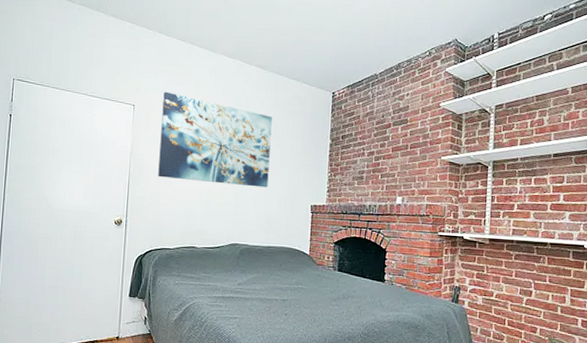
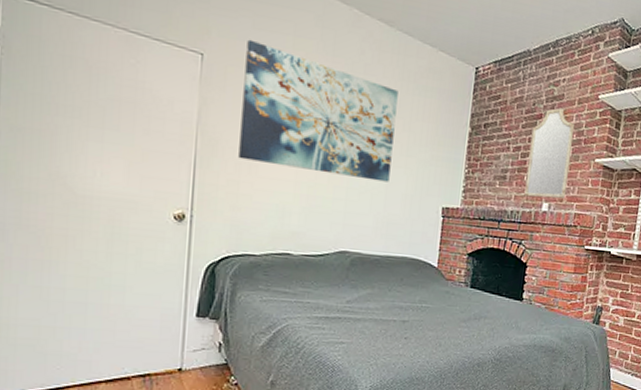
home mirror: none [379,117,421,193] -> present [524,108,575,199]

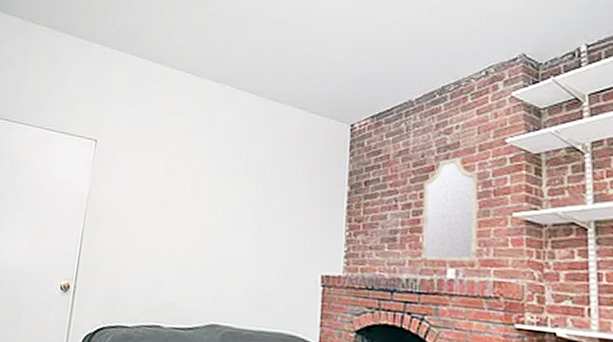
wall art: present [238,39,398,182] -> none [119,123,269,249]

